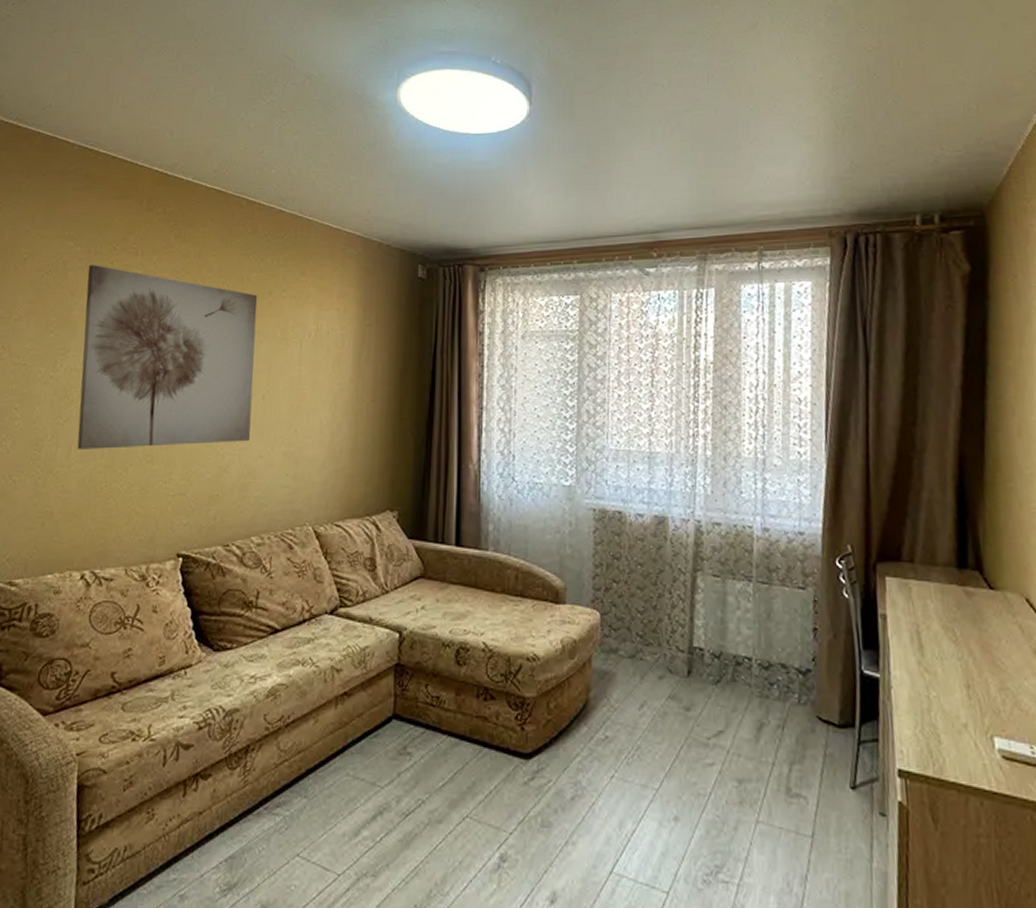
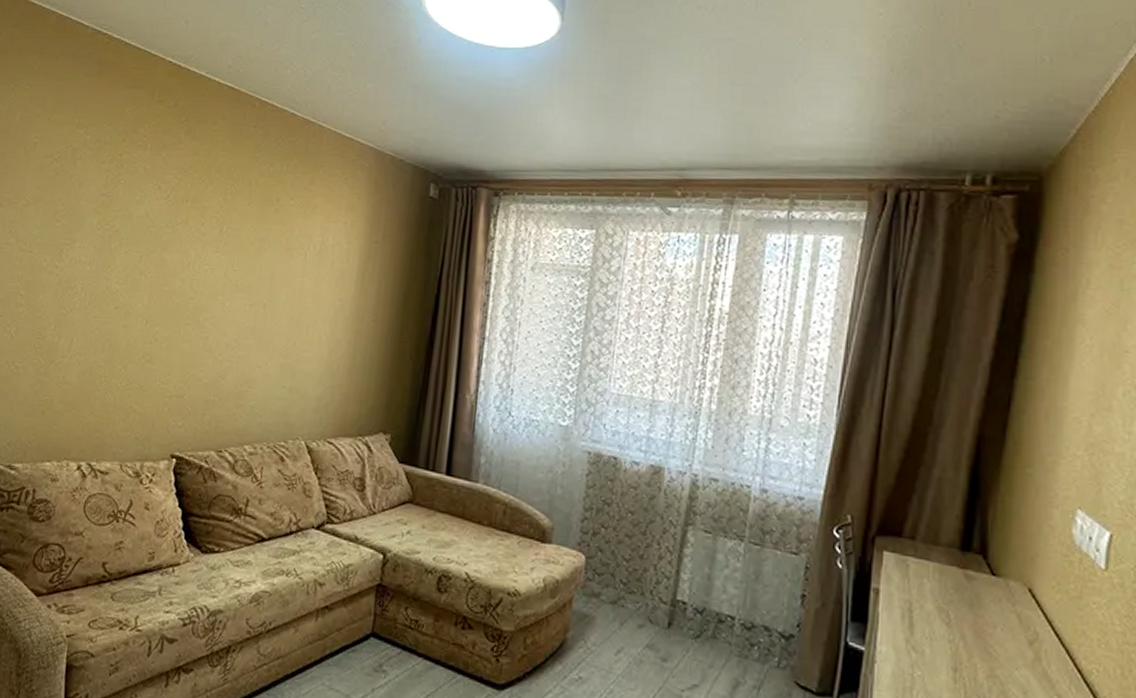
wall art: present [77,265,258,450] -> none [79,155,265,350]

